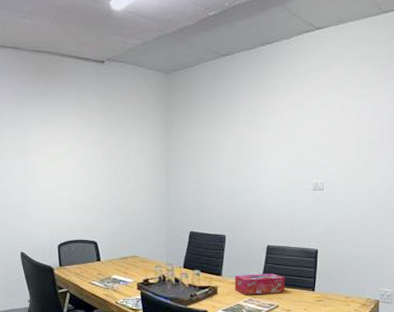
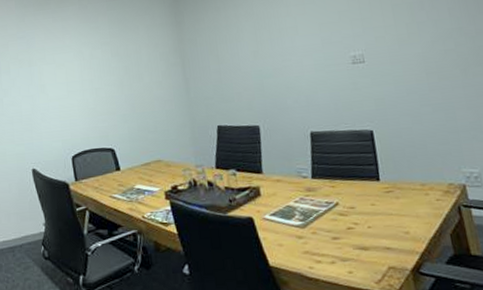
tissue box: present [235,273,286,295] -> none [278,164,343,193]

